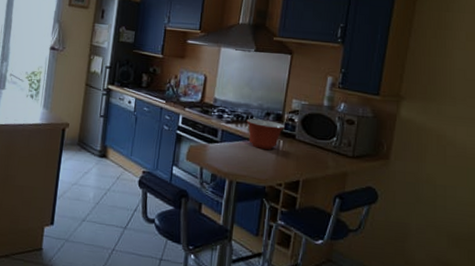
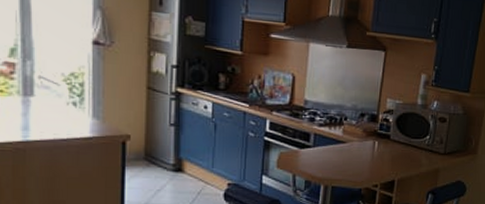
mixing bowl: present [246,118,285,150] -> none [340,120,379,151]

